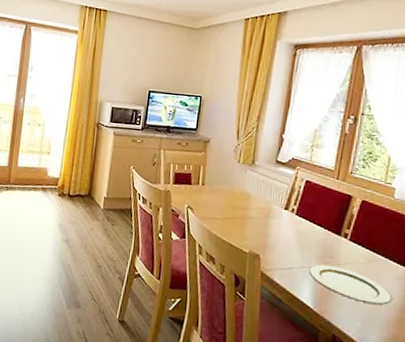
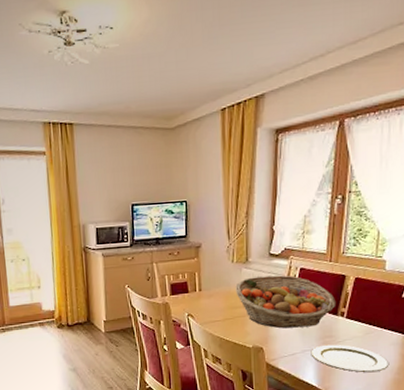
fruit basket: none [238,180,340,243] -> present [235,275,336,329]

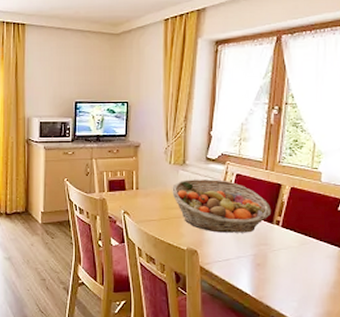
plate: present [311,344,389,373] -> none [245,252,325,285]

